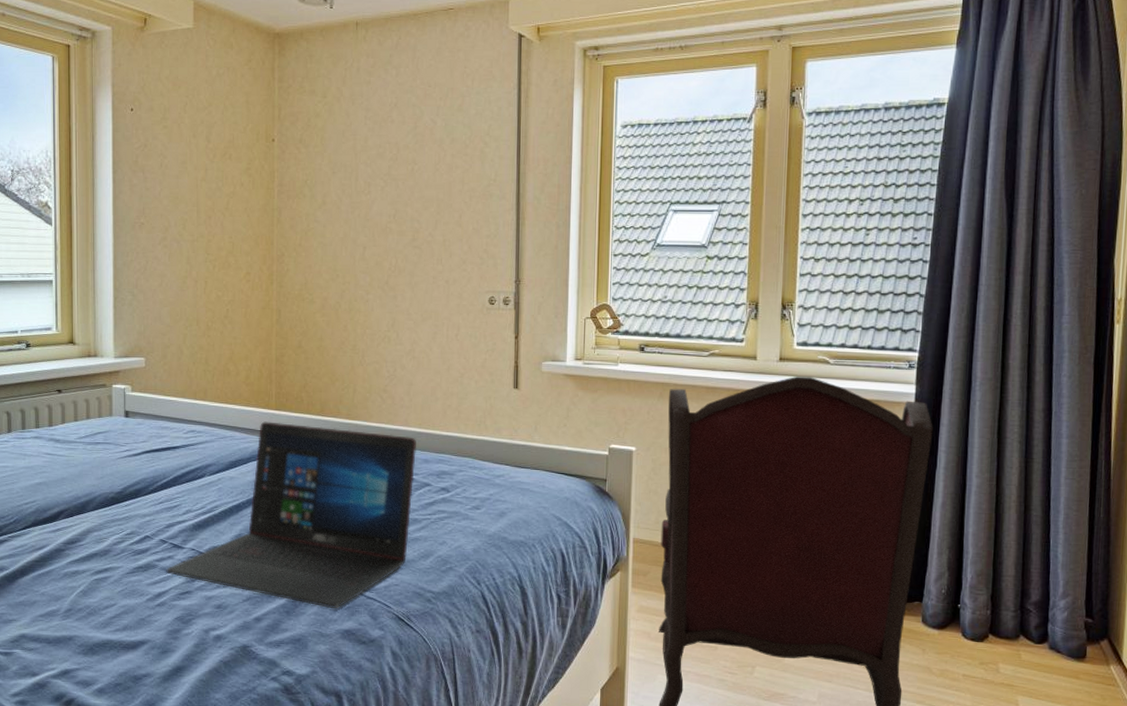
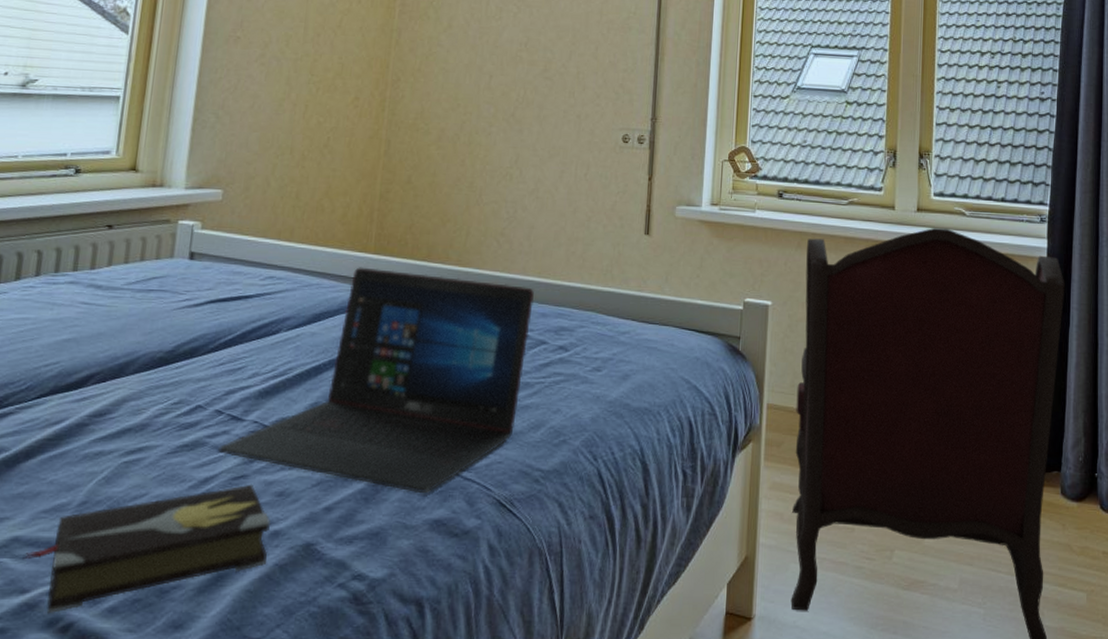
hardback book: none [30,598,214,692] -> present [22,484,271,614]

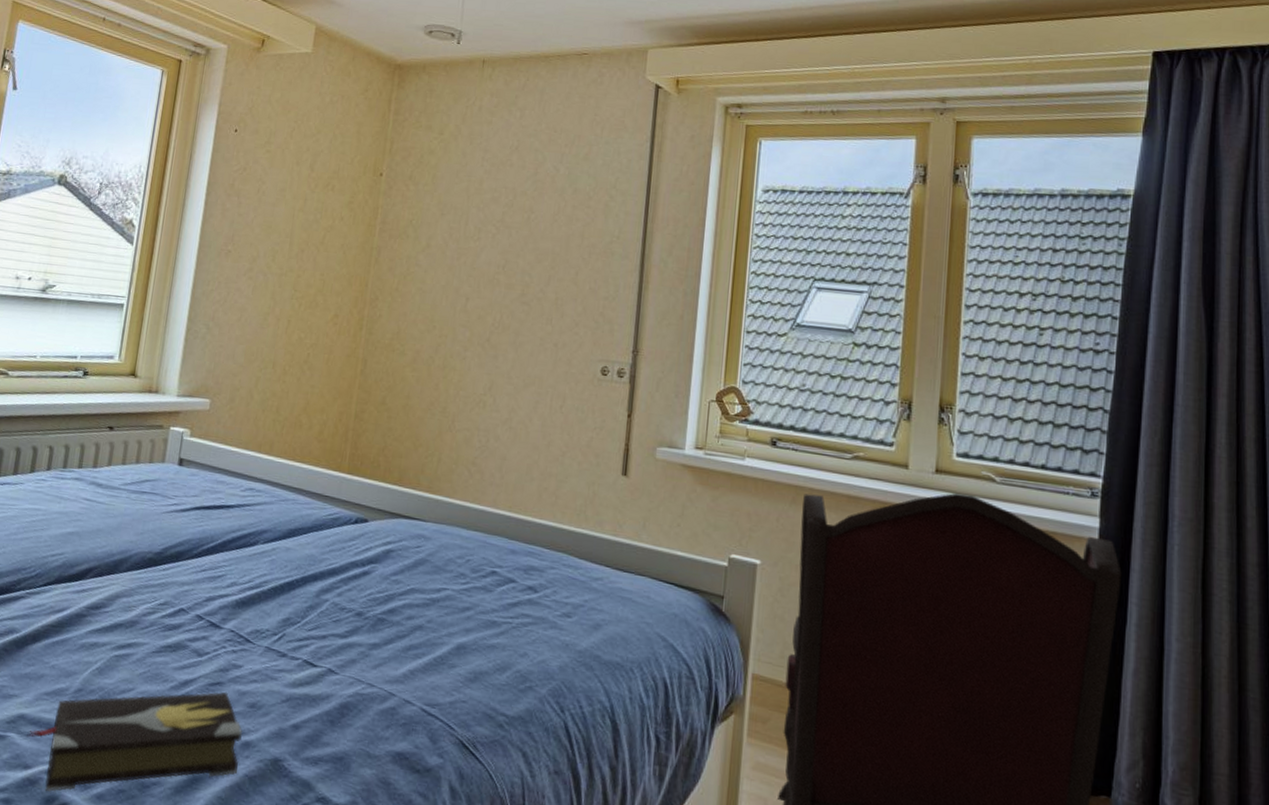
laptop: present [218,267,535,493] -> none [197,486,504,724]

